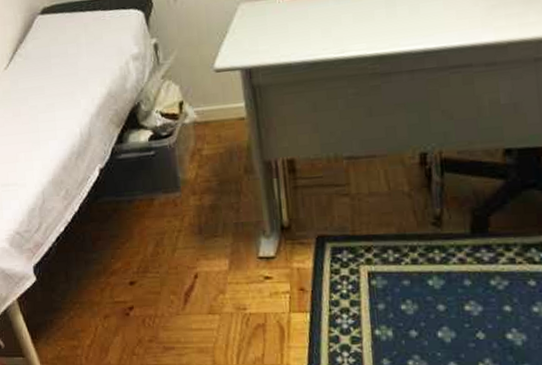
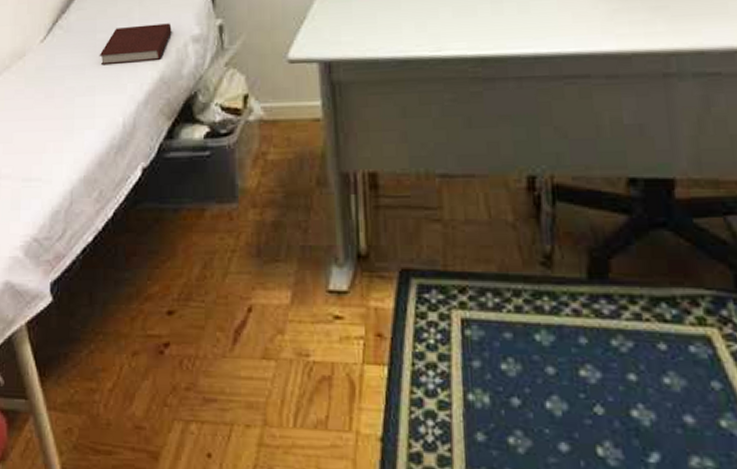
notebook: none [55,45,114,86] -> present [99,23,172,66]

